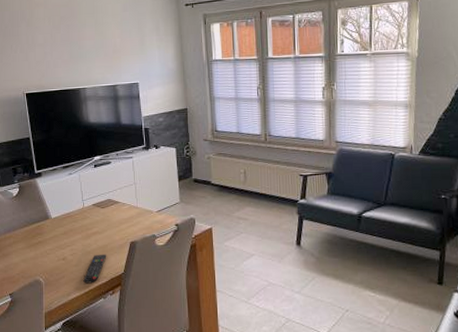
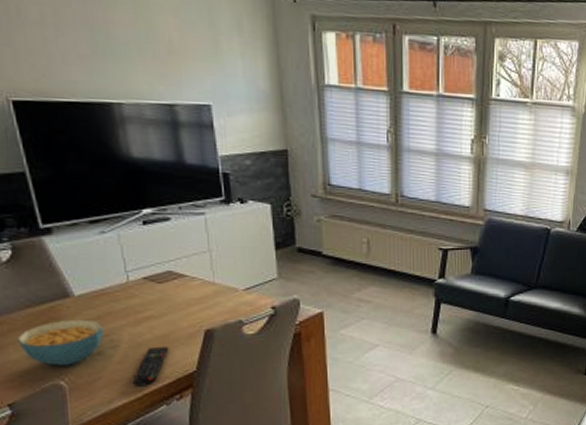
cereal bowl: none [17,234,67,267] -> present [16,319,104,366]

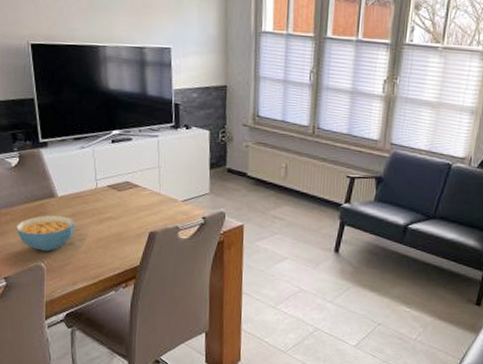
remote control: present [132,346,169,386] -> none [92,242,121,274]

